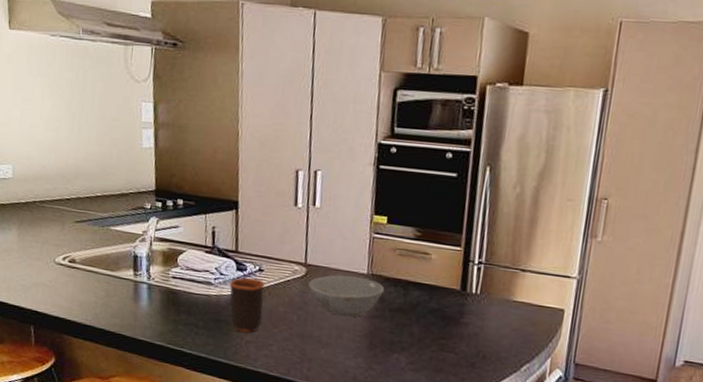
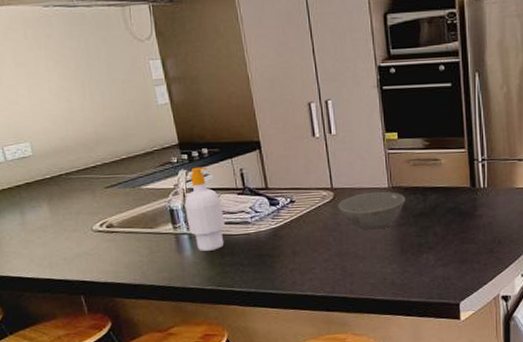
soap bottle: none [149,217,188,306] -> present [184,166,226,251]
mug: present [229,277,265,333] -> none [265,210,302,262]

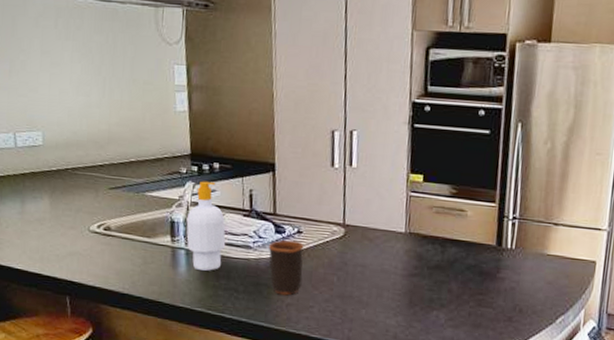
mug: none [265,210,302,262] -> present [268,239,304,296]
bowl: present [338,191,405,230] -> none [347,234,422,277]

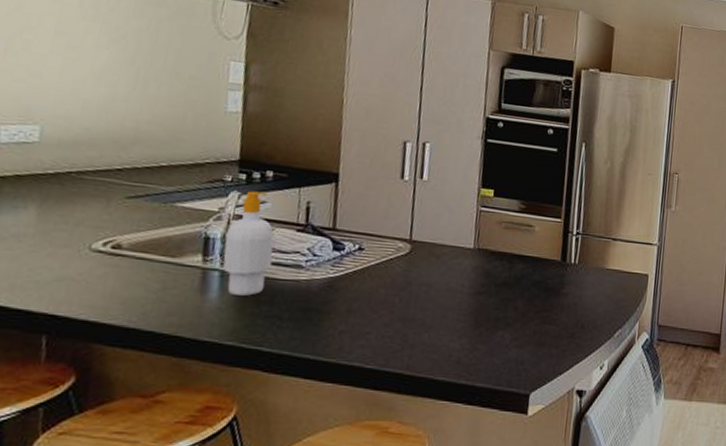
mug: present [268,239,304,296] -> none [322,257,365,321]

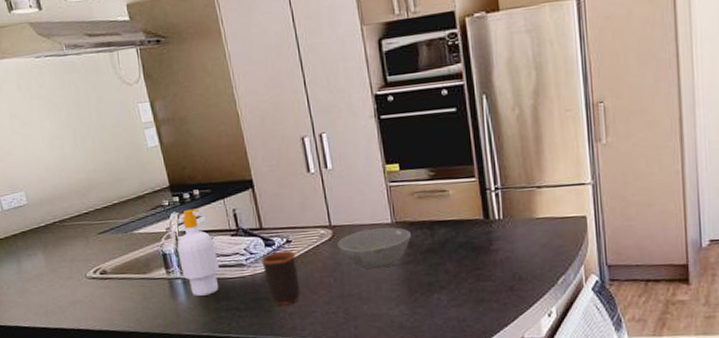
mug: none [322,257,365,321] -> present [260,250,301,306]
bowl: none [413,250,490,296] -> present [337,227,411,269]

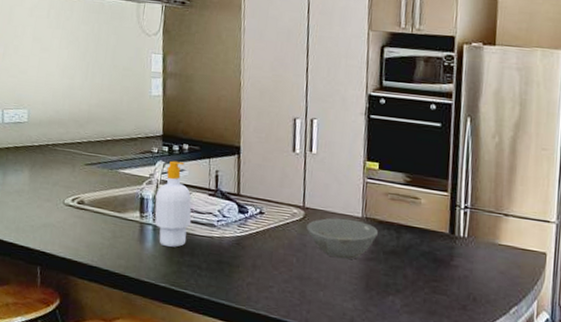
mug: present [260,250,301,306] -> none [231,220,265,275]

